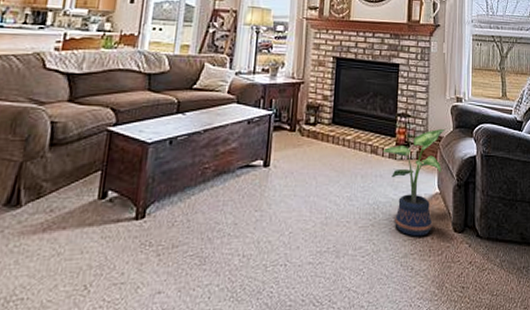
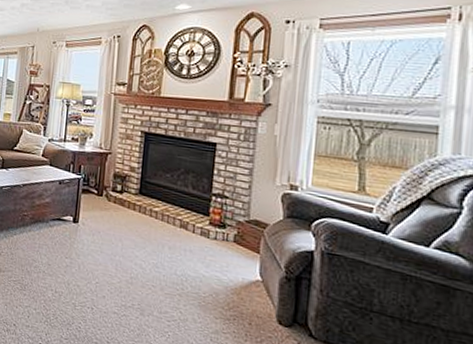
potted plant: present [382,128,446,237] -> none [193,215,273,319]

